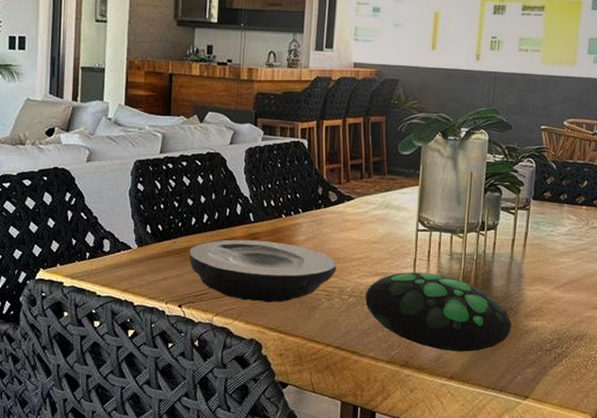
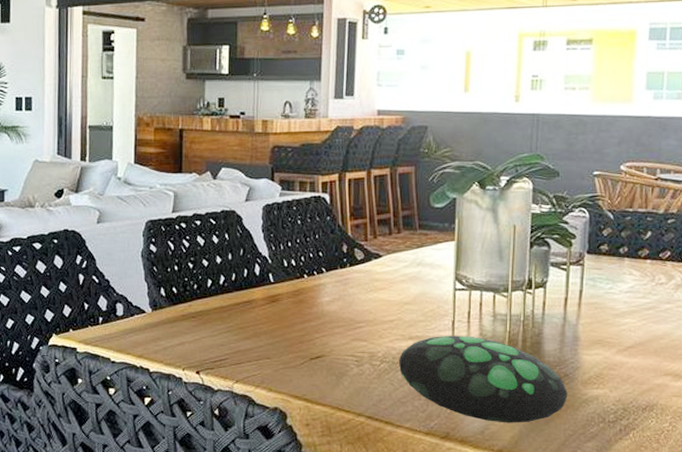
plate: present [190,239,336,303] -> none [206,301,366,369]

